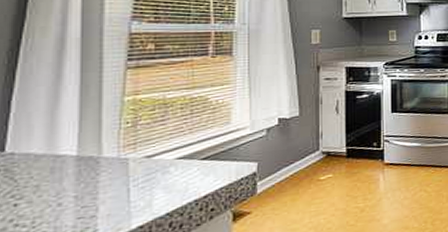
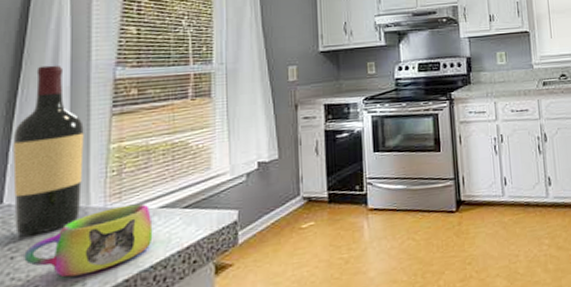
wine bottle: none [16,16,96,184] -> present [13,65,84,237]
mug: none [29,154,169,224] -> present [24,203,153,278]

